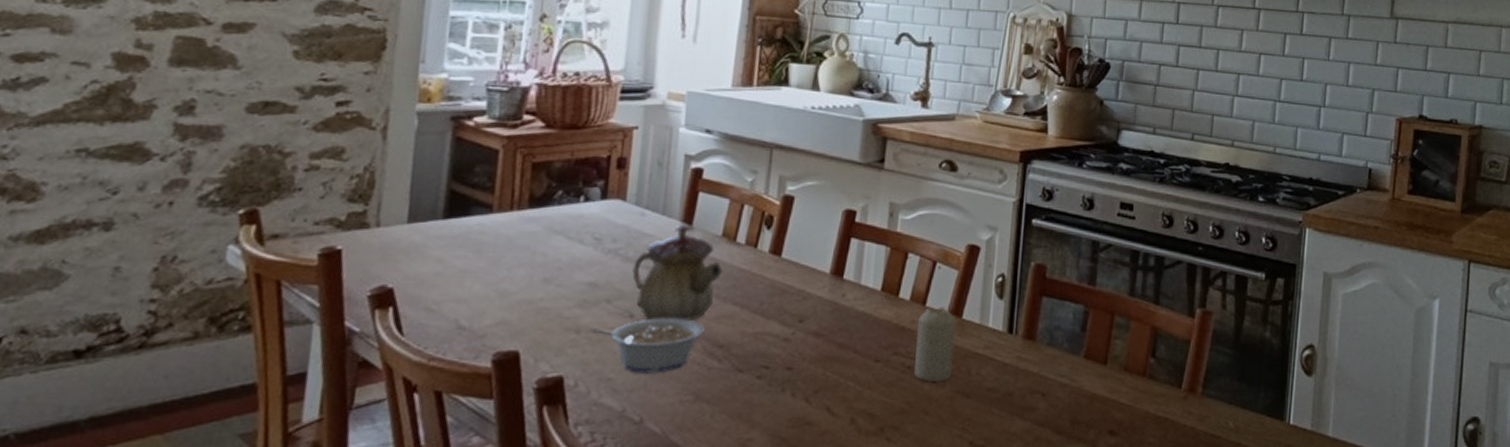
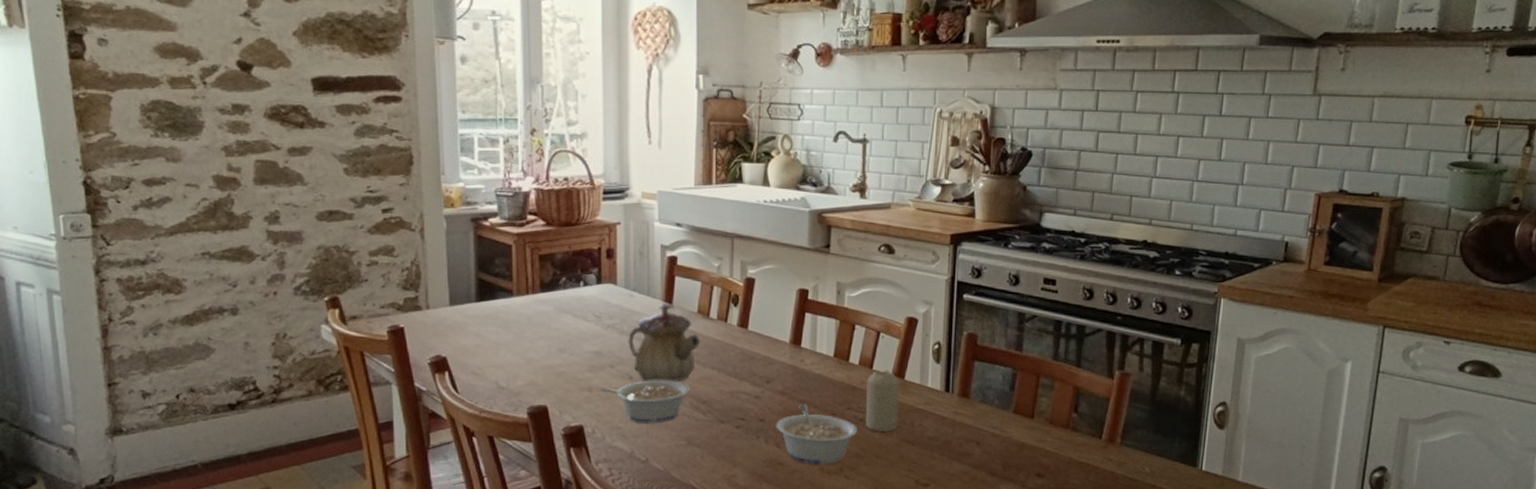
legume: none [806,347,905,424] -> present [776,403,858,465]

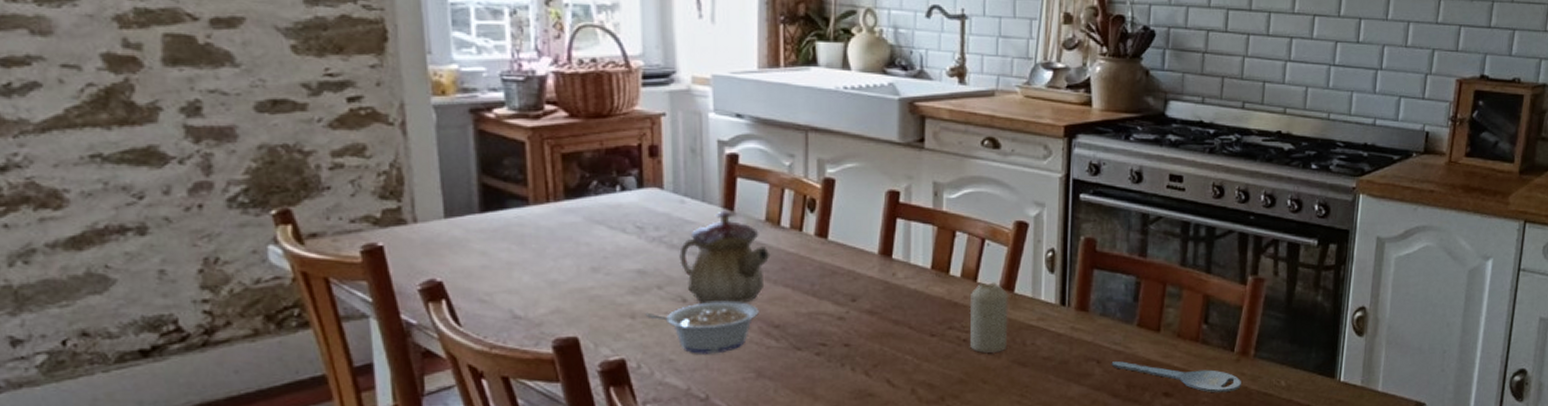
legume: present [776,403,858,465] -> none [864,324,962,394]
key: none [989,444,1108,476] -> present [1111,361,1241,393]

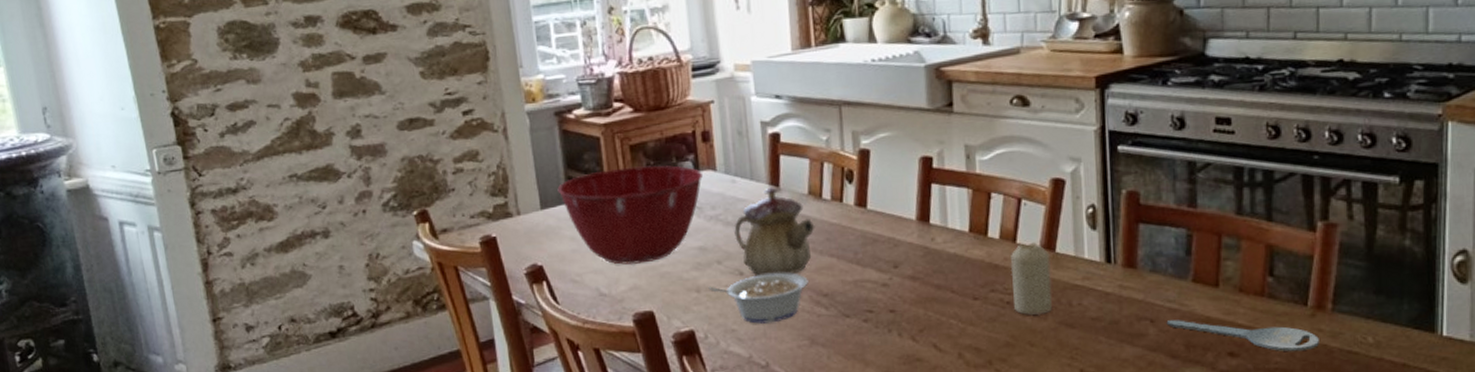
mixing bowl: none [467,178,648,285] -> present [557,165,704,265]

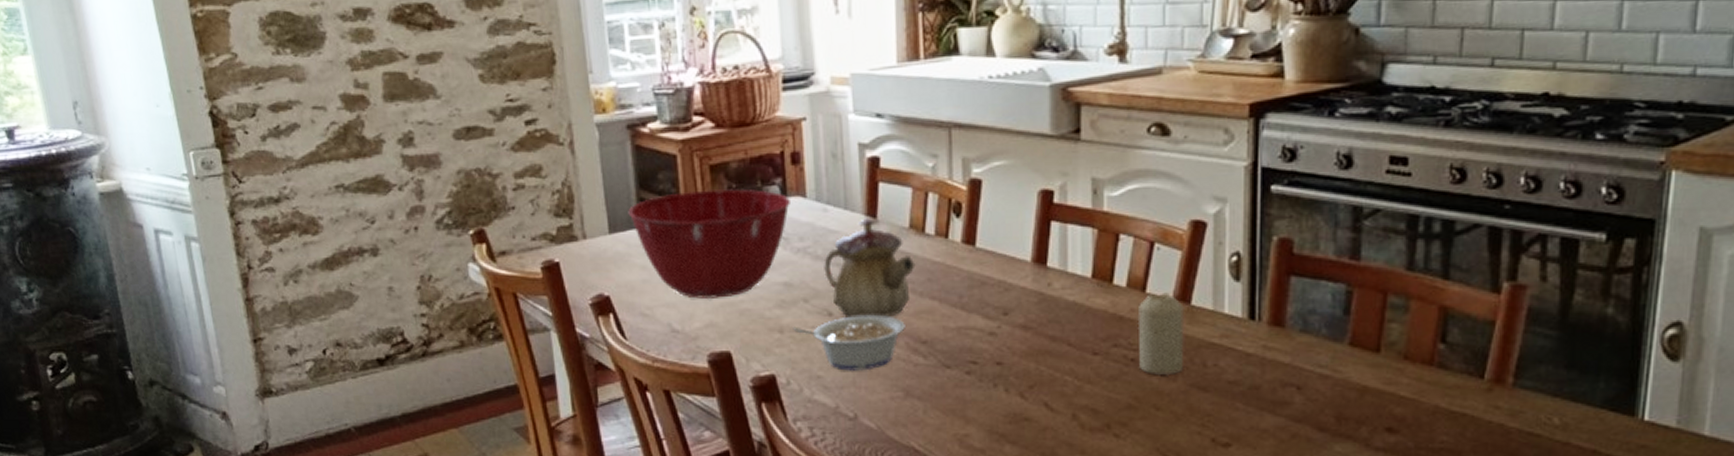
key: present [1166,320,1319,352] -> none [1315,388,1495,431]

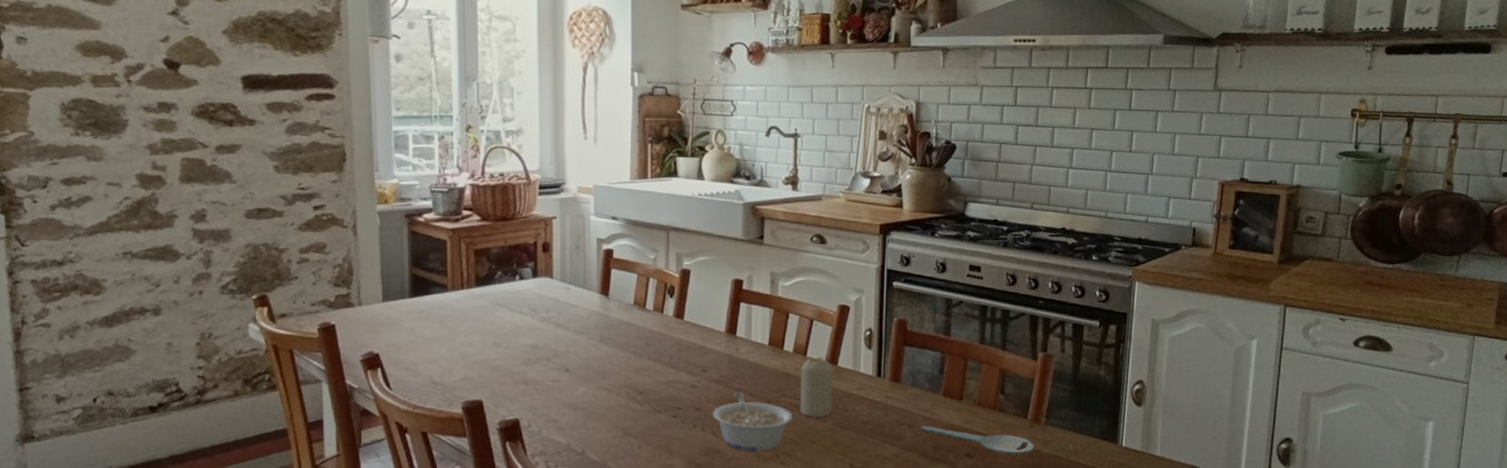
mixing bowl: present [628,189,792,299] -> none [401,269,541,357]
legume: present [793,315,905,371] -> none [536,372,627,415]
teapot: present [824,218,916,318] -> none [564,296,637,373]
legume: none [1018,340,1129,420] -> present [712,391,793,452]
key: none [1315,388,1495,431] -> present [920,426,1034,455]

